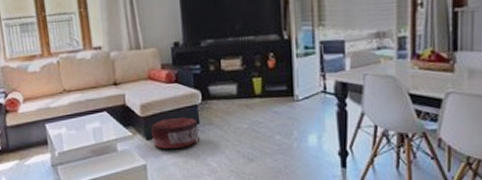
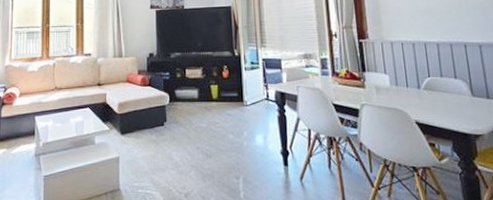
pouf: present [151,117,201,149] -> none [126,115,167,143]

